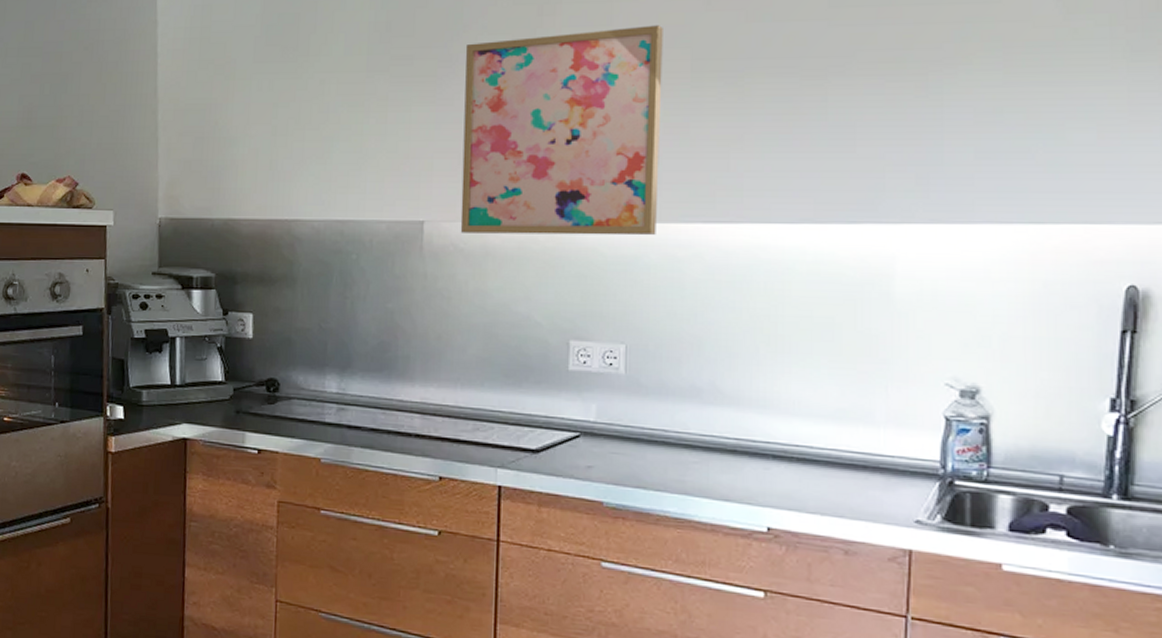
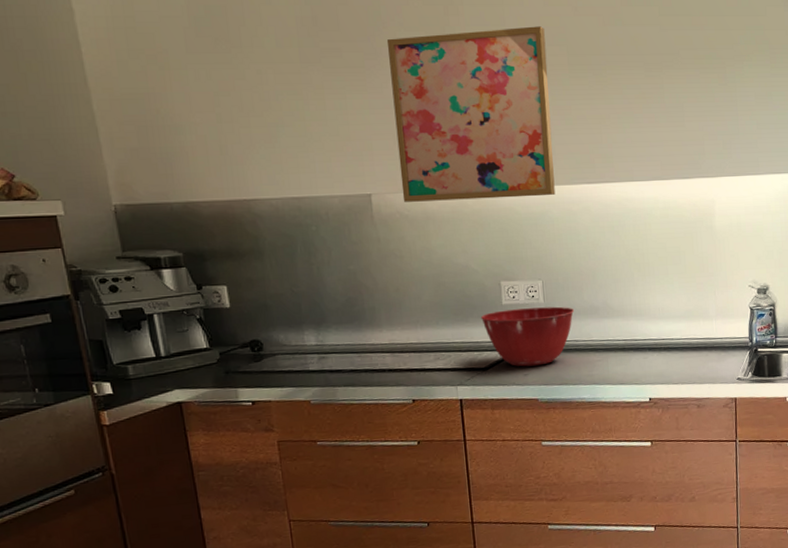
mixing bowl: none [537,377,667,457] -> present [480,306,575,367]

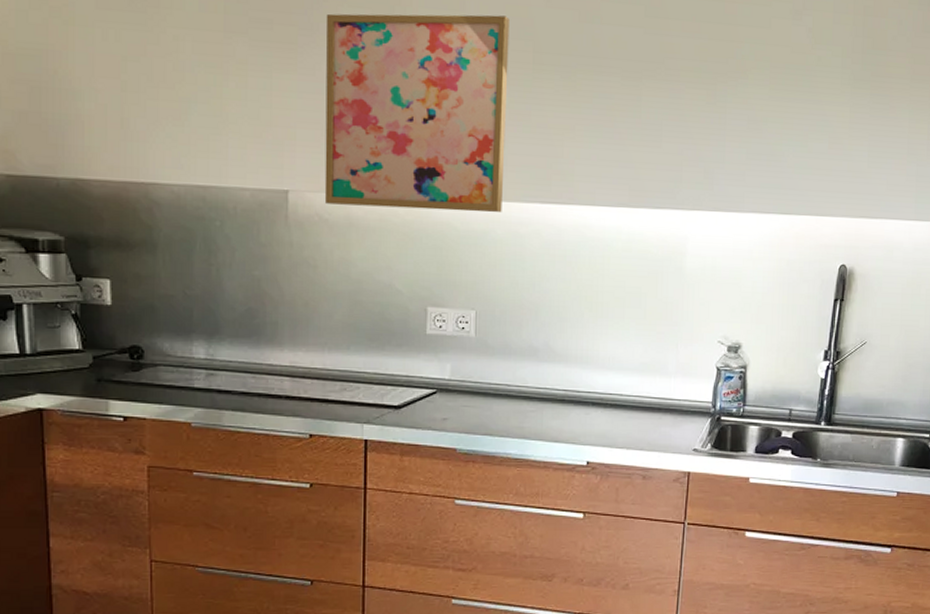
mixing bowl: present [480,306,575,367] -> none [399,340,510,410]

